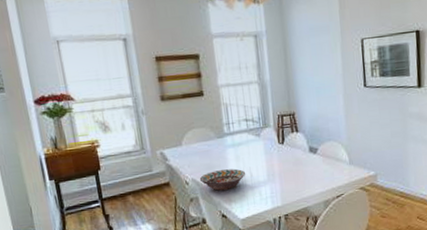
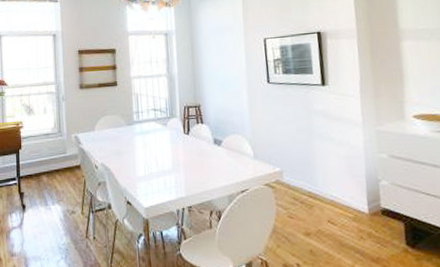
decorative bowl: present [199,168,246,191] -> none [108,156,152,177]

